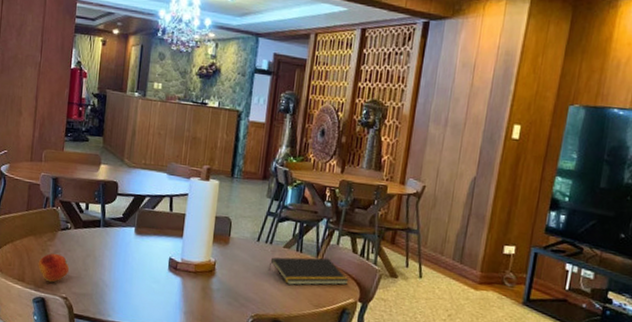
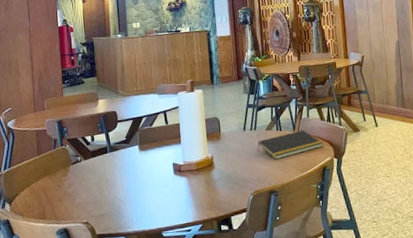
fruit: present [38,253,70,283] -> none [56,185,86,213]

